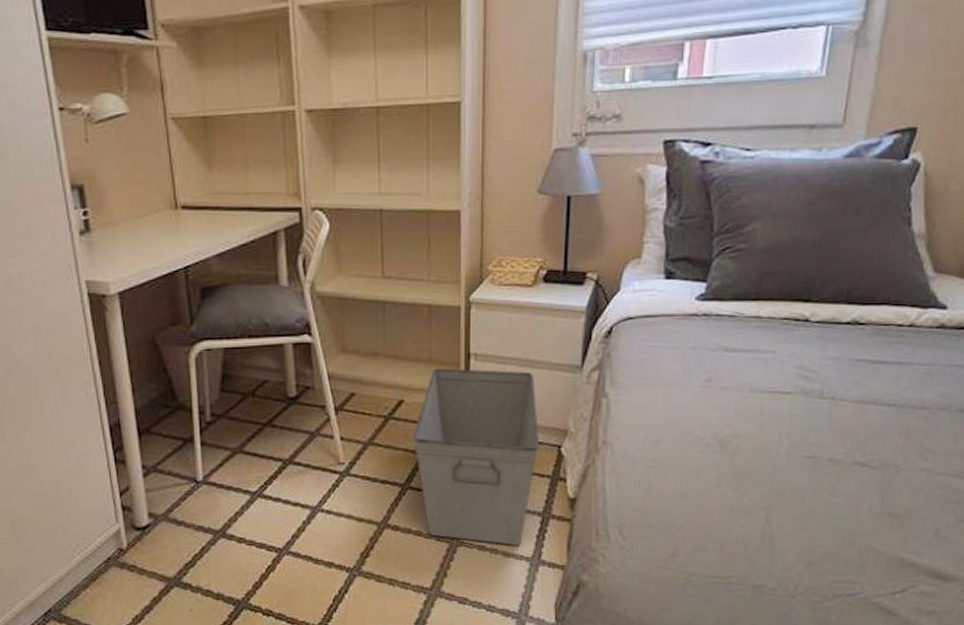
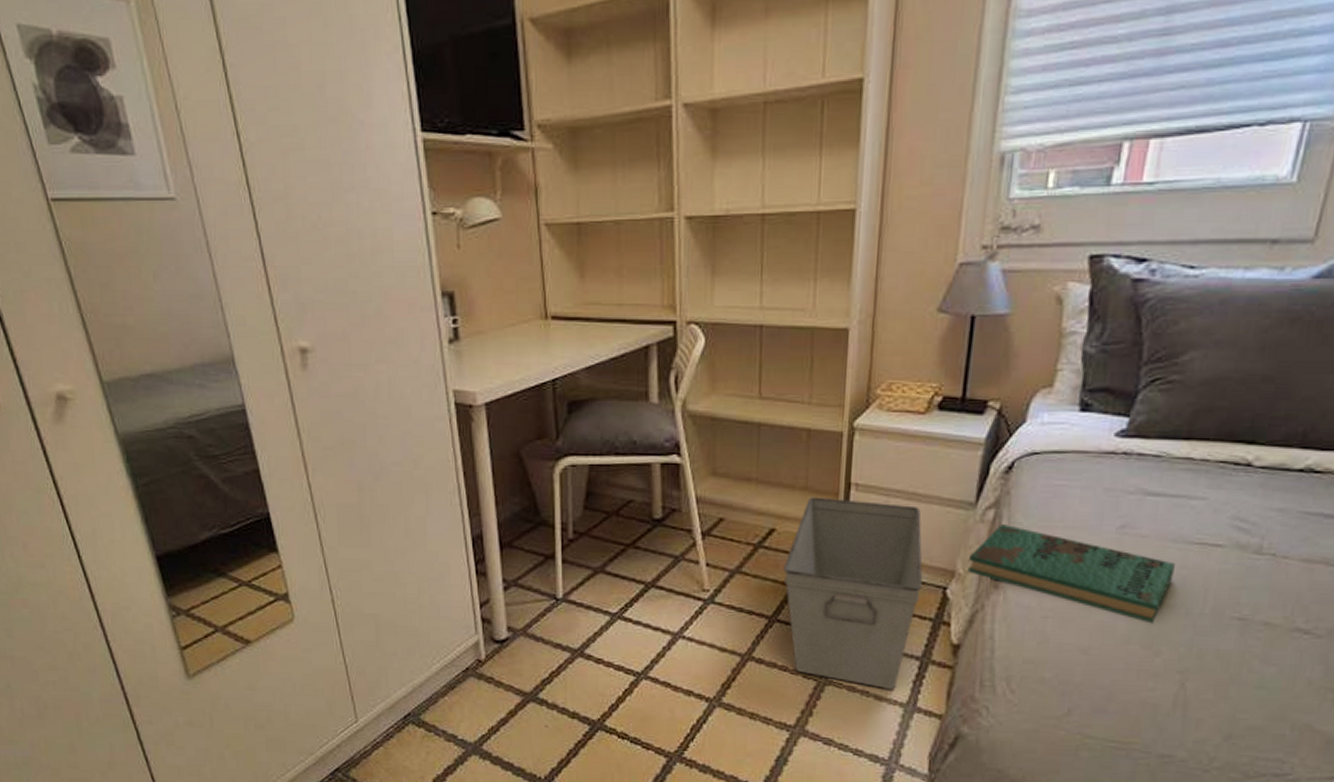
book: none [578,384,753,467] -> present [967,524,1175,624]

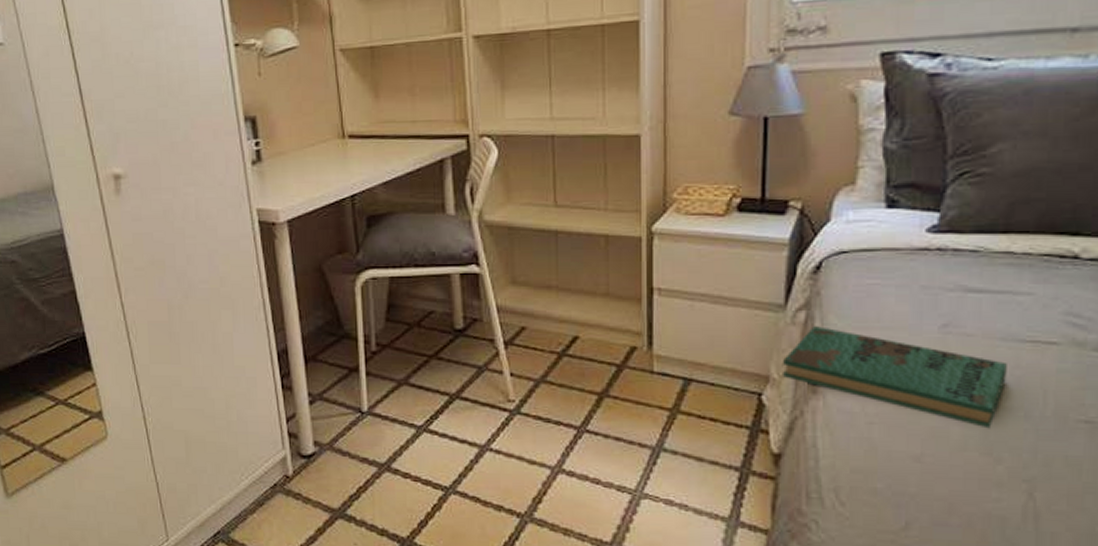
storage bin: present [783,497,923,689] -> none [590,303,736,502]

